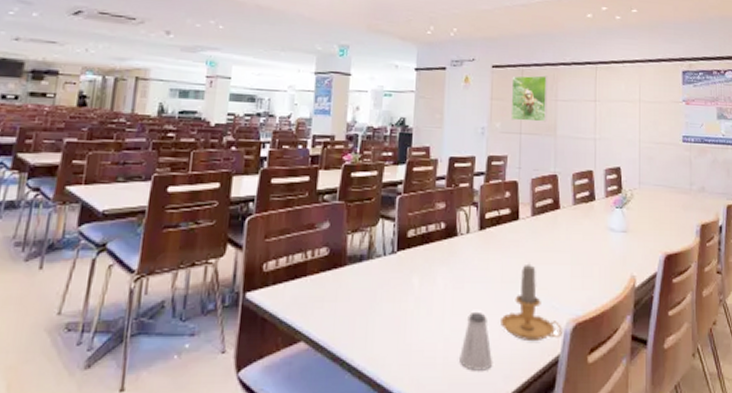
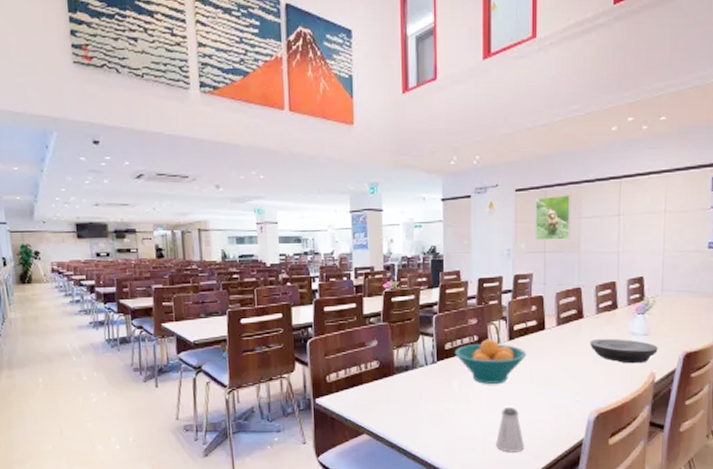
fruit bowl: none [417,227,499,282] -> present [454,339,527,384]
candle: present [501,263,562,342] -> none [531,366,586,429]
plate: none [567,233,637,265] -> present [590,338,658,364]

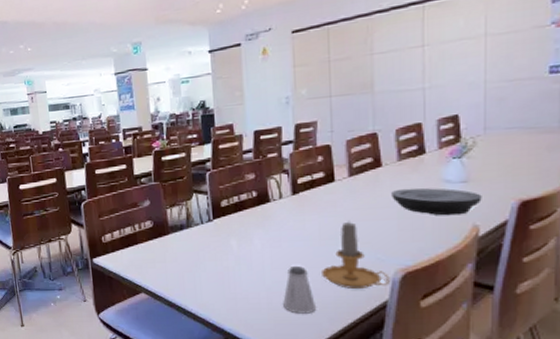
fruit bowl: present [454,339,527,384] -> none [231,194,315,242]
candle: none [531,366,586,429] -> present [322,221,390,290]
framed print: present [535,195,571,241] -> none [316,29,361,85]

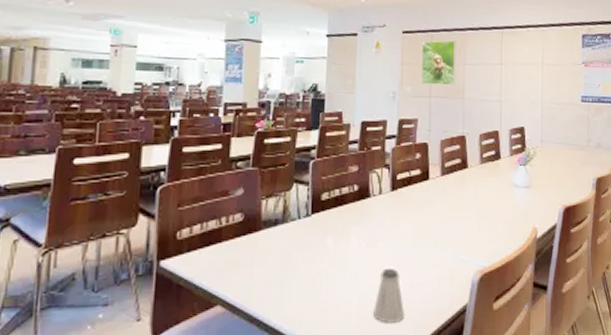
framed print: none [316,29,361,85] -> present [420,40,457,86]
candle: present [322,221,390,290] -> none [412,220,470,293]
plate: present [392,187,482,216] -> none [474,190,539,218]

